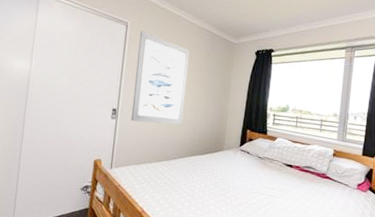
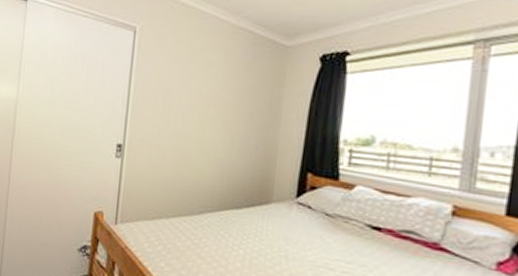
wall art: present [131,30,190,125] -> none [140,36,221,166]

